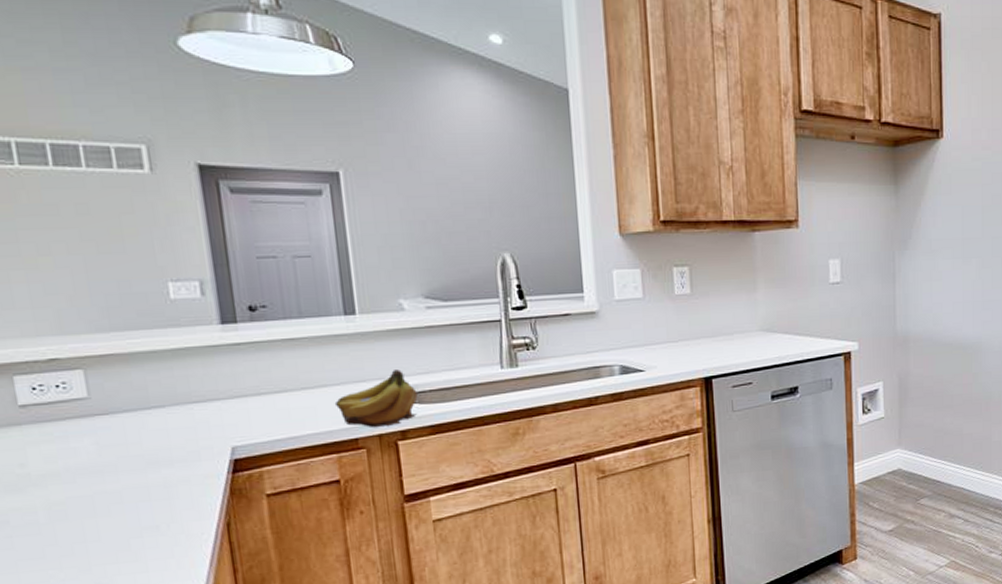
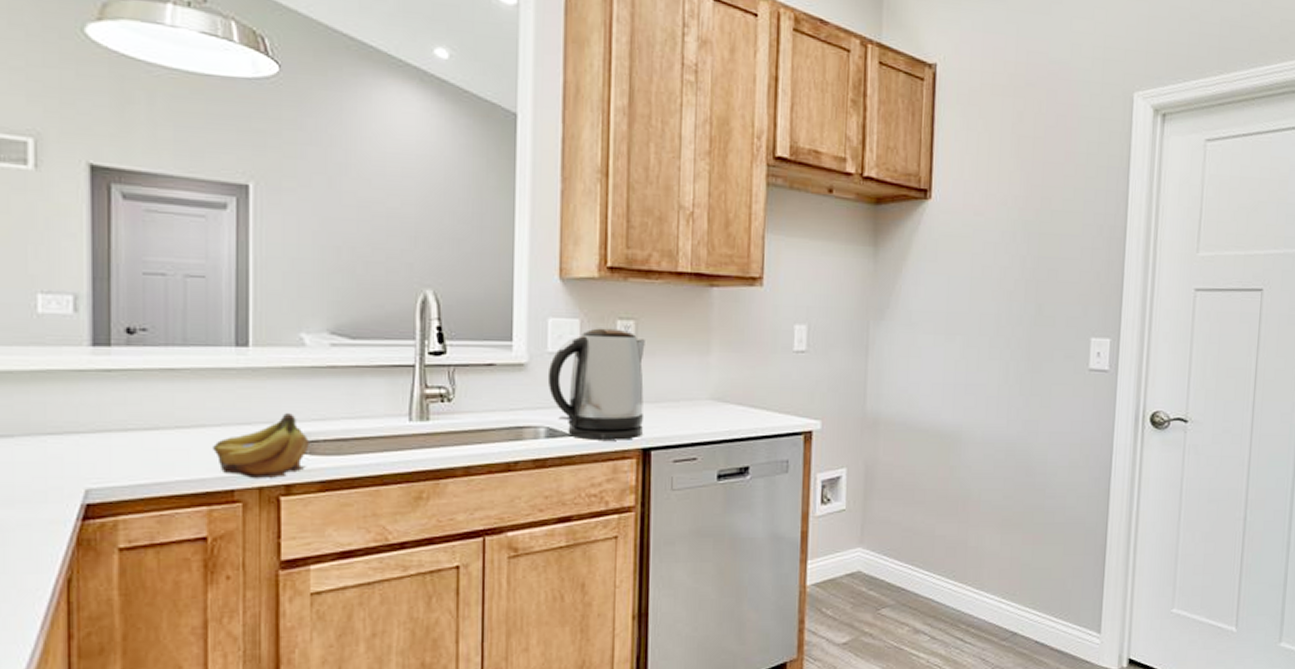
kettle: none [616,275,704,374] -> present [547,328,645,442]

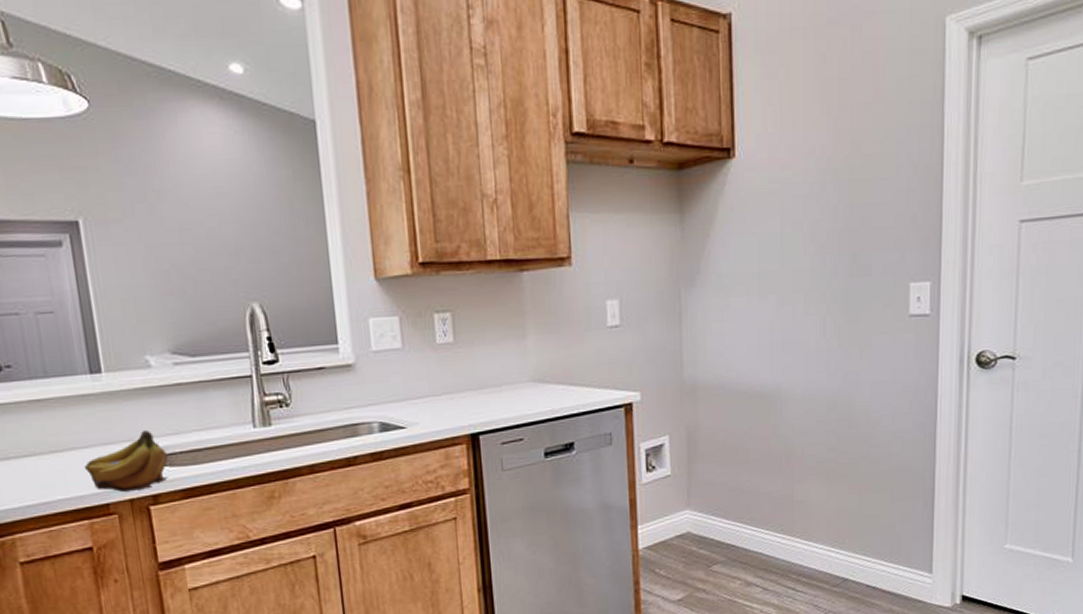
kettle: present [547,328,645,442] -> none [374,322,470,431]

